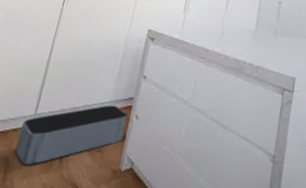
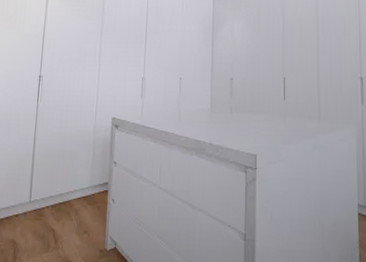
storage bin: present [15,105,128,164] -> none [19,190,105,245]

